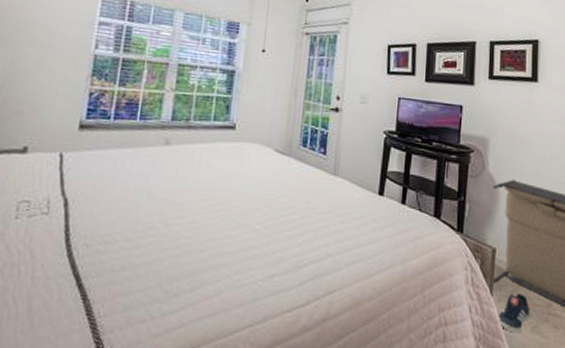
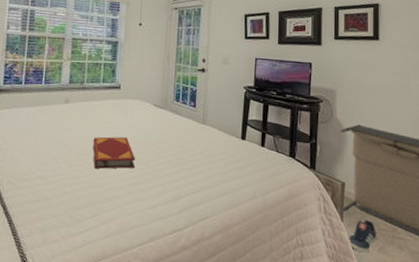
hardback book: none [197,188,250,229] -> present [93,137,136,169]

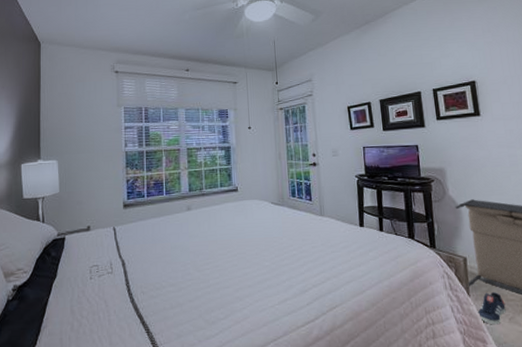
hardback book: present [93,137,136,169] -> none [217,237,261,270]

